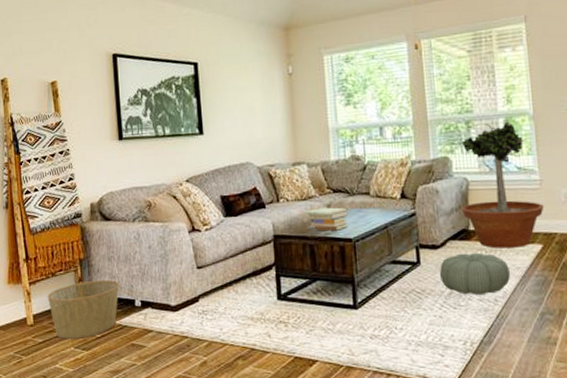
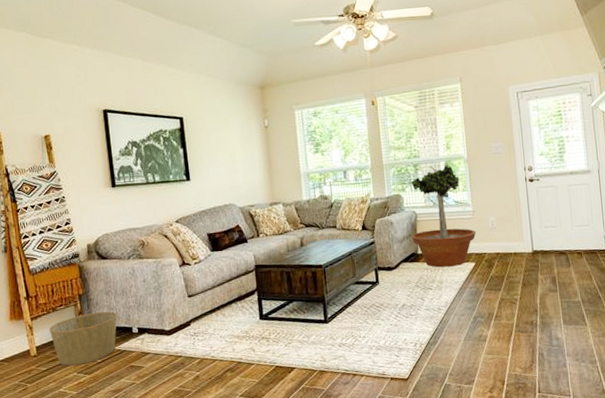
books: present [304,207,348,231] -> none [281,239,318,260]
pouf: present [440,252,511,295] -> none [394,271,451,306]

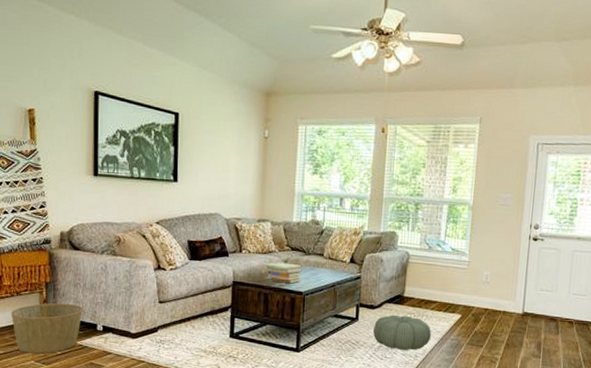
books: none [281,239,318,260] -> present [263,262,302,284]
pouf: none [394,271,451,306] -> present [373,314,432,350]
potted tree: present [411,163,476,268] -> none [399,206,468,315]

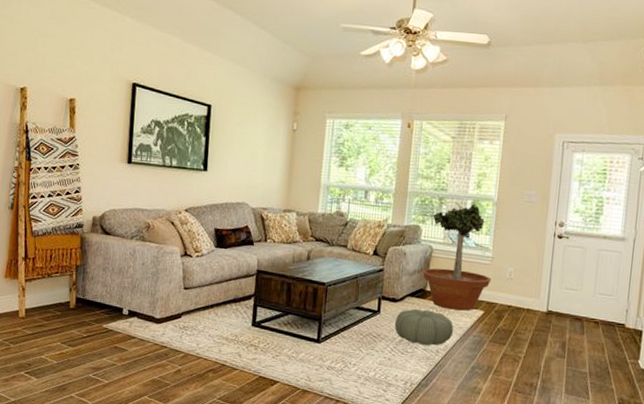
basket: present [10,303,83,354] -> none [41,285,111,336]
books: present [263,262,302,284] -> none [287,252,325,274]
potted tree: none [399,206,468,315] -> present [422,202,491,311]

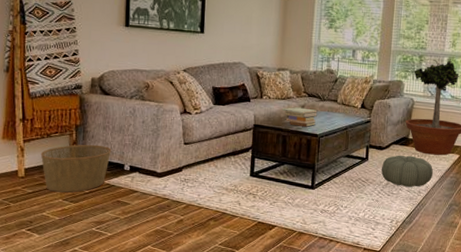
basket: none [41,285,111,336] -> present [40,144,112,193]
books: none [287,252,325,274] -> present [282,107,318,127]

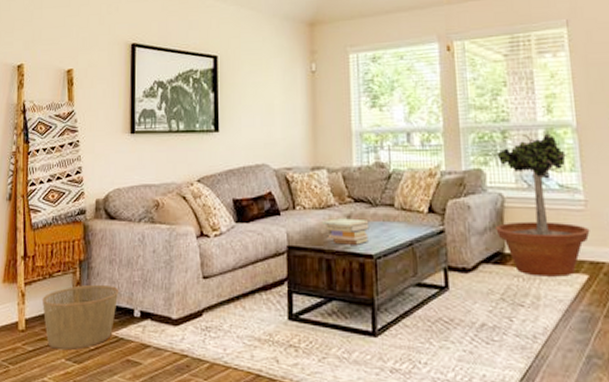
pouf: present [381,155,434,187] -> none [471,279,552,329]

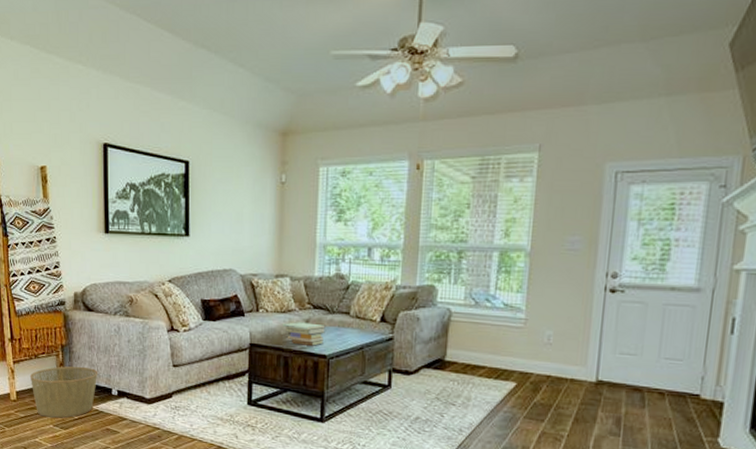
potted tree: present [495,131,590,277] -> none [440,254,525,383]

